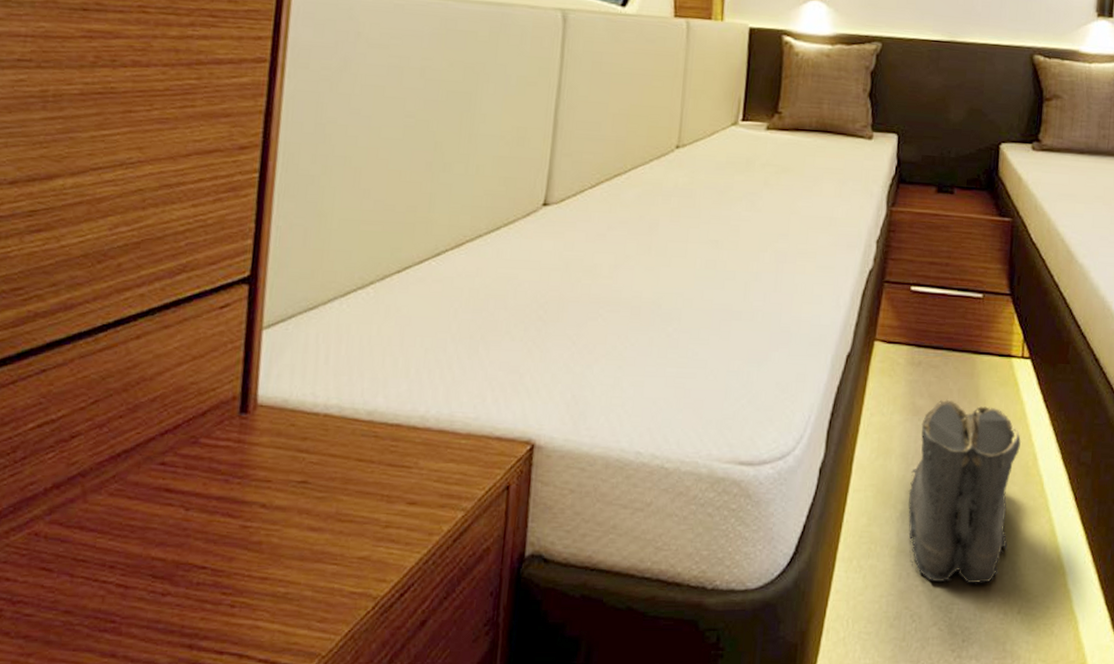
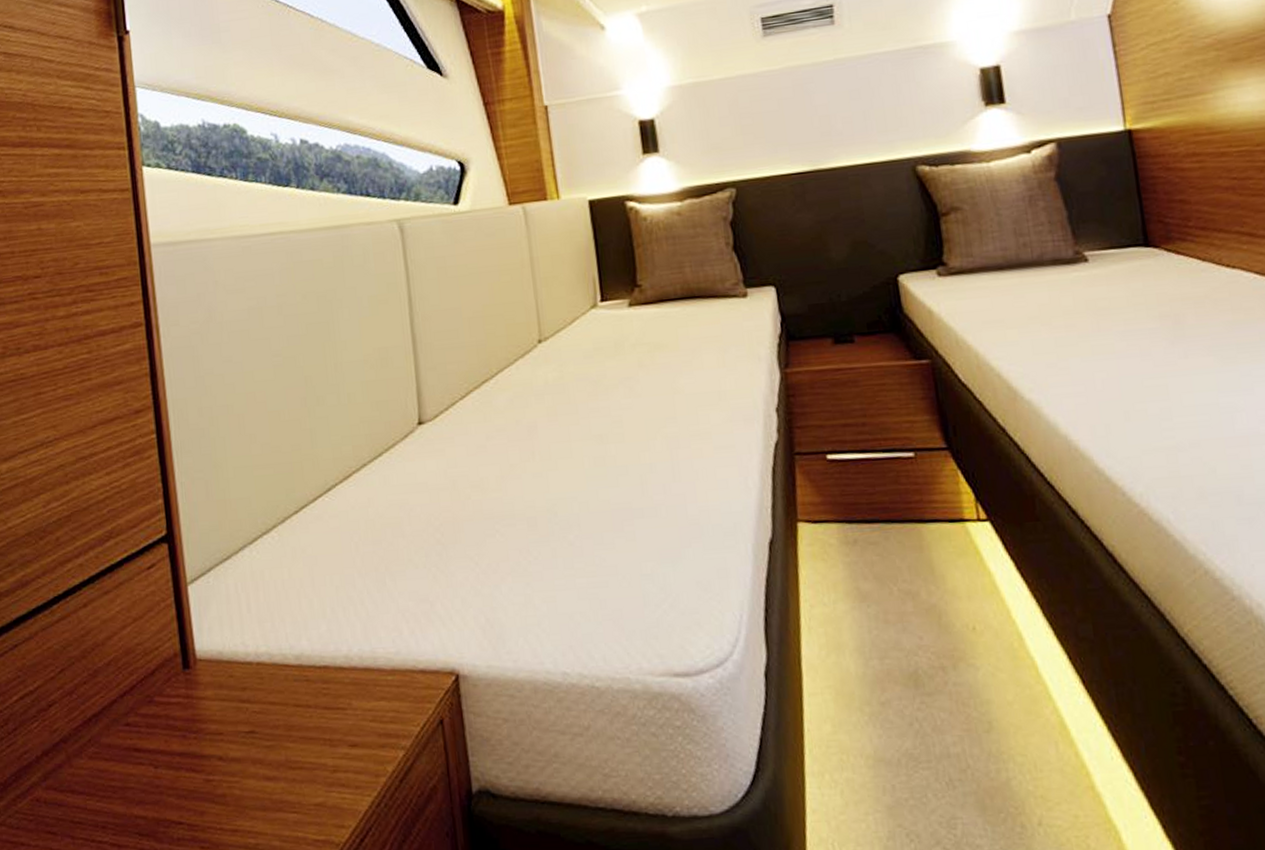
boots: present [908,399,1021,584] -> none [872,579,1010,793]

